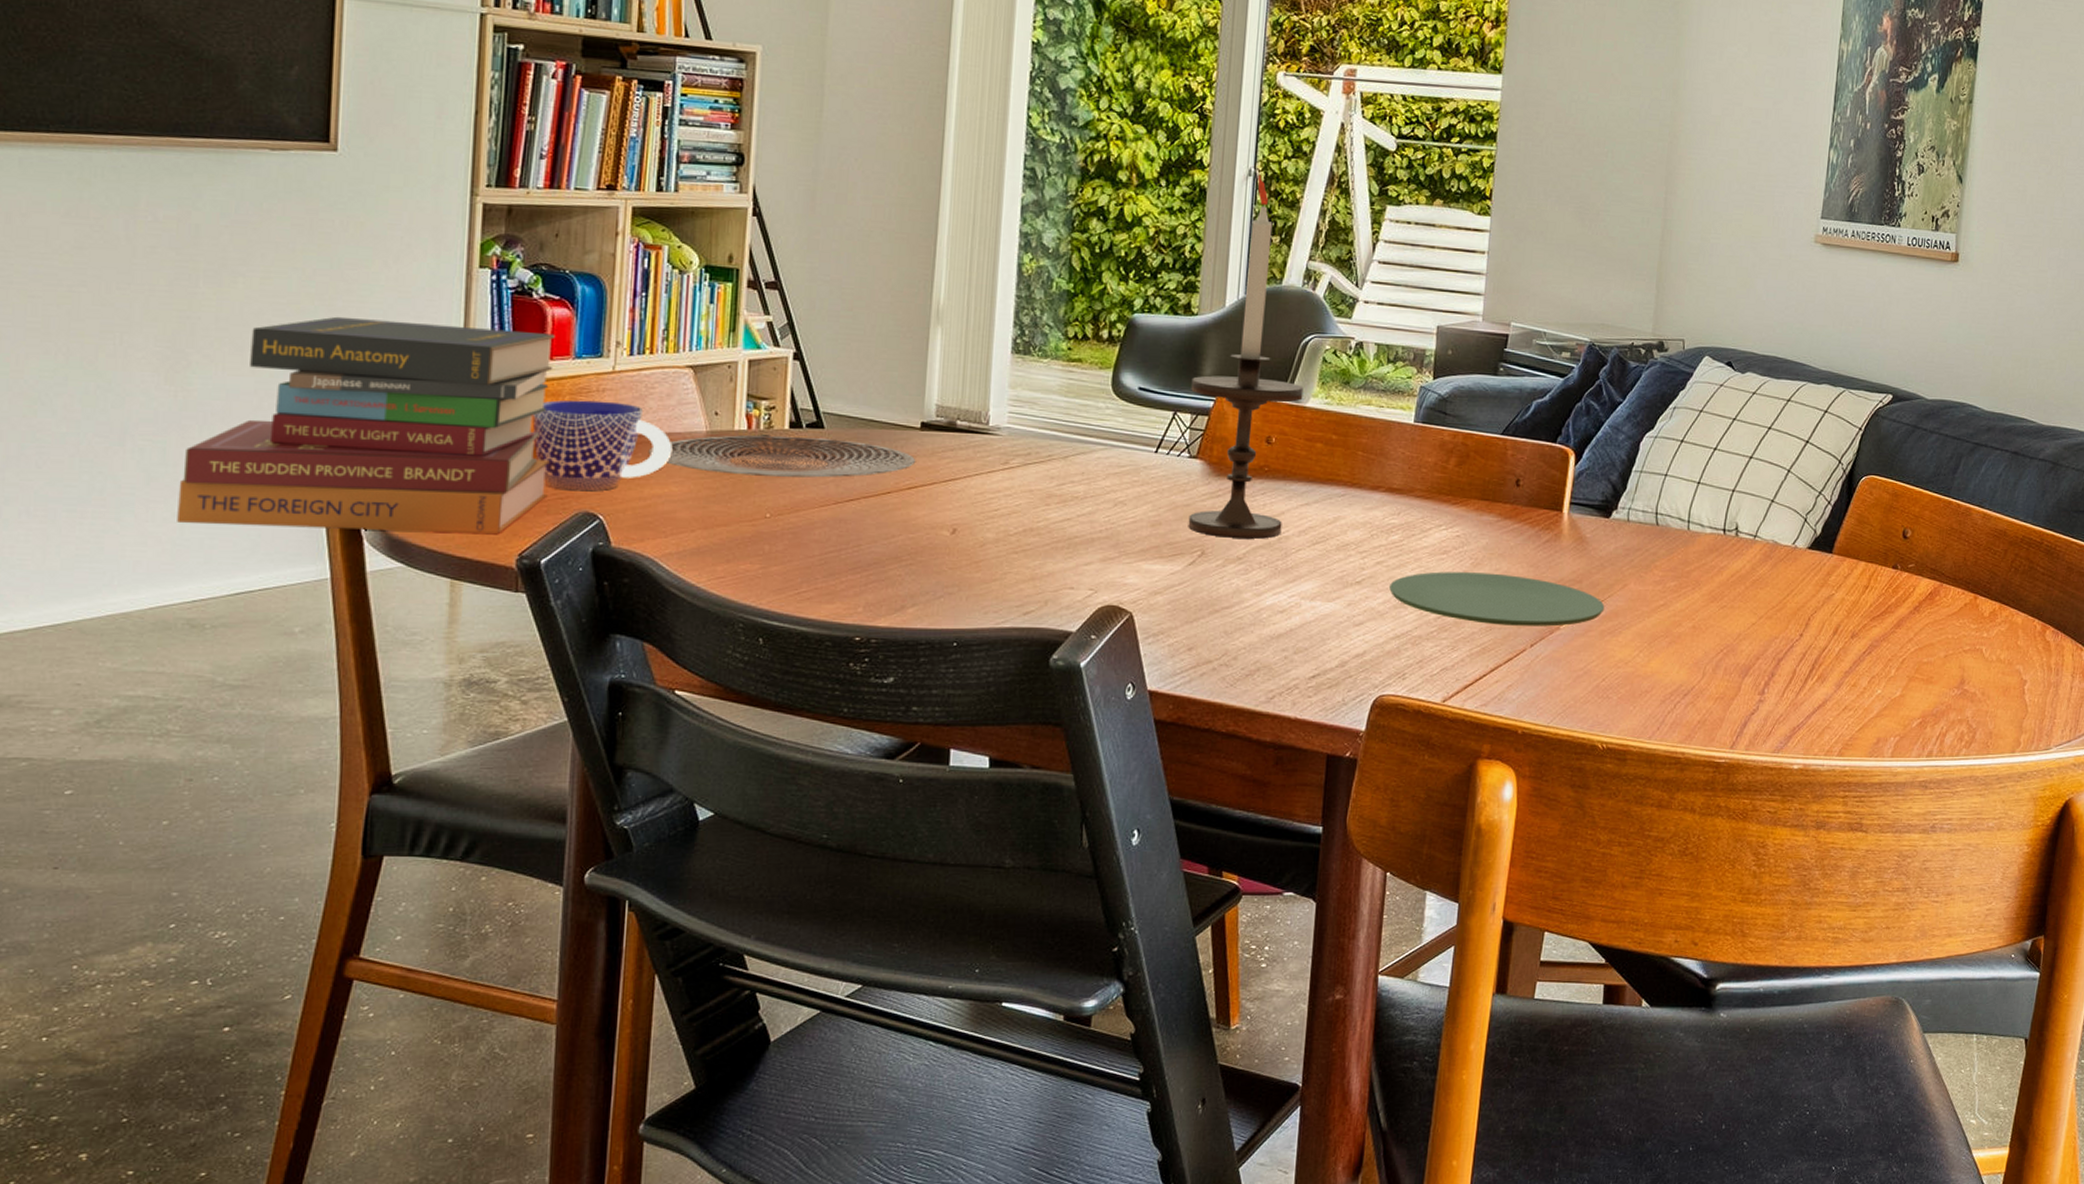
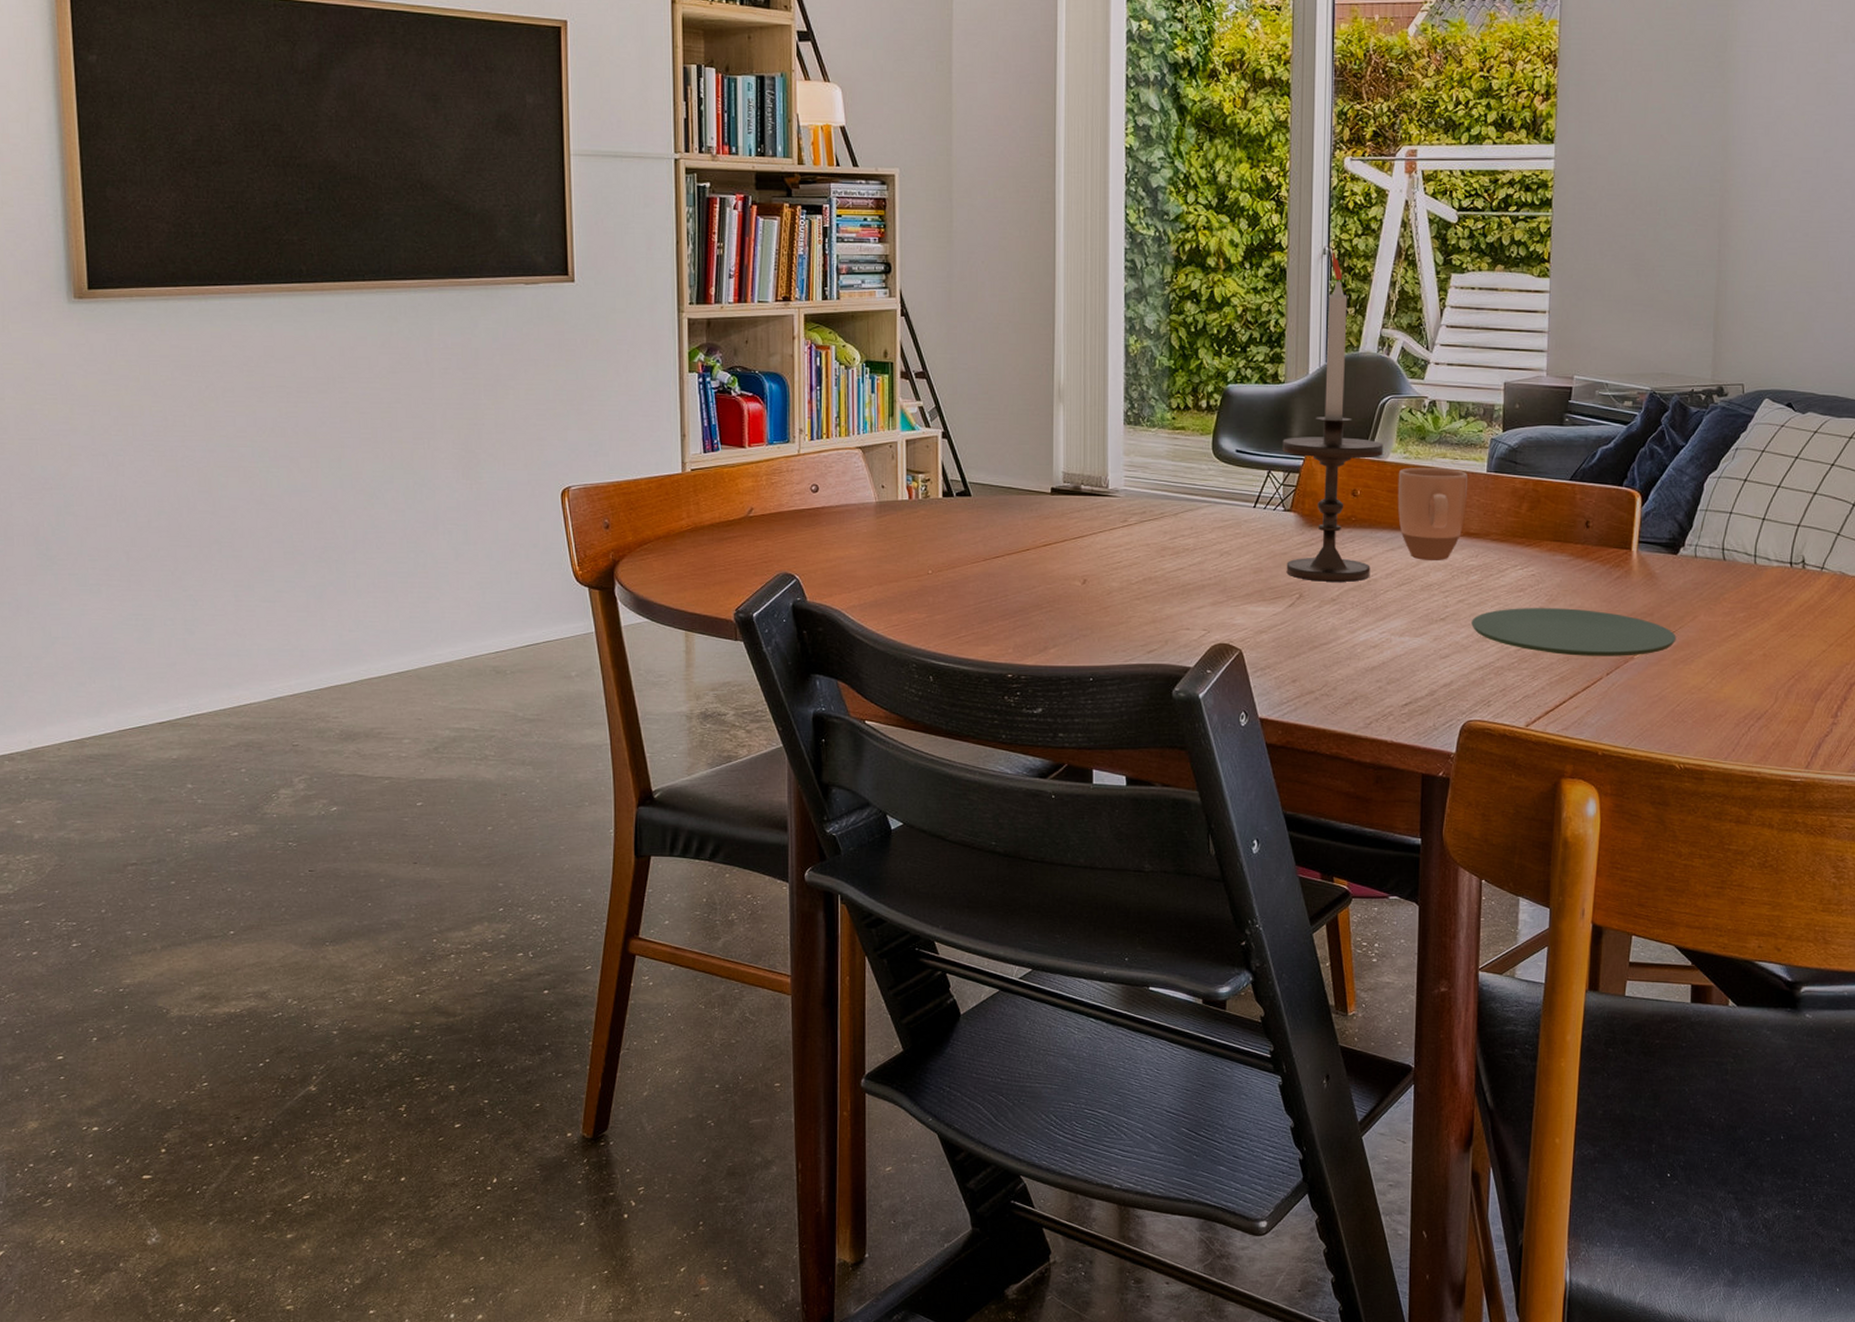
books: present [177,316,555,535] -> none [479,418,755,594]
cup: present [532,400,672,492] -> none [738,479,850,556]
plate: present [648,435,915,478] -> none [831,503,1048,539]
mug: none [1315,415,1394,519] -> present [1397,468,1469,561]

